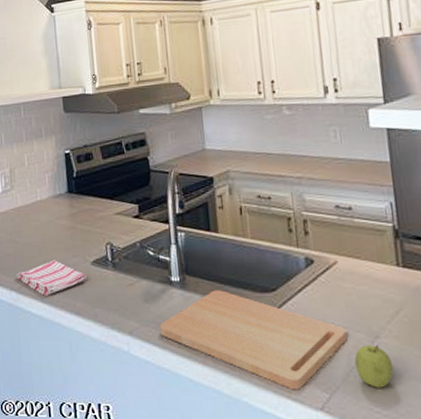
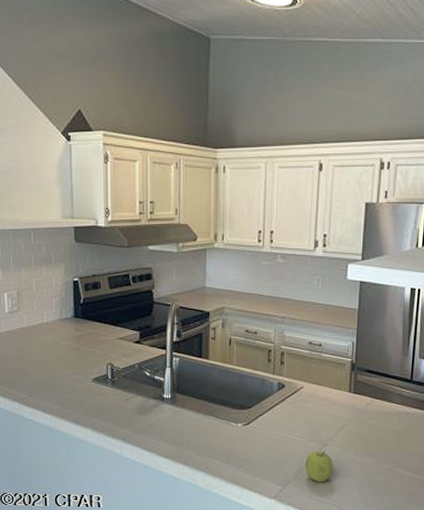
dish towel: present [16,259,87,297] -> none [20,376,87,408]
cutting board: present [159,290,347,390] -> none [149,406,302,484]

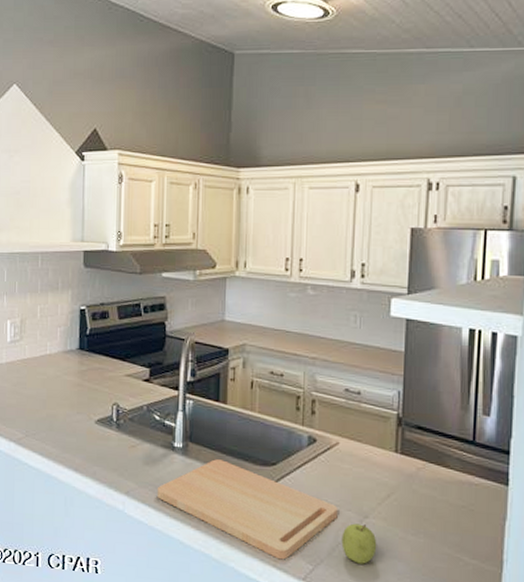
cutting board: none [149,406,302,484] -> present [156,459,338,560]

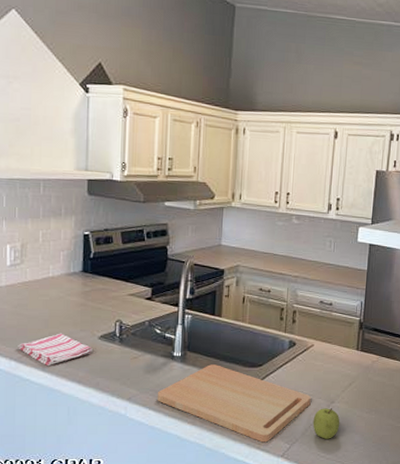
dish towel: none [17,415,89,451] -> present [18,333,93,367]

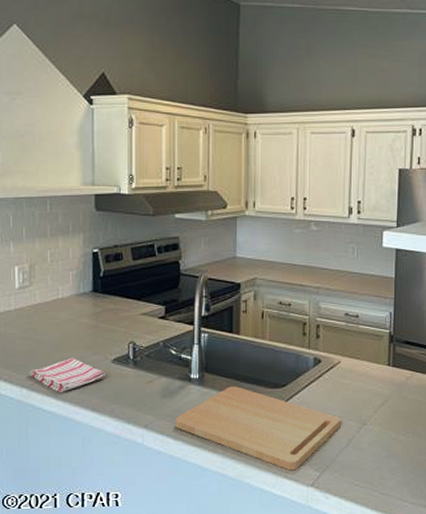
fruit: present [313,408,340,439] -> none [344,431,374,466]

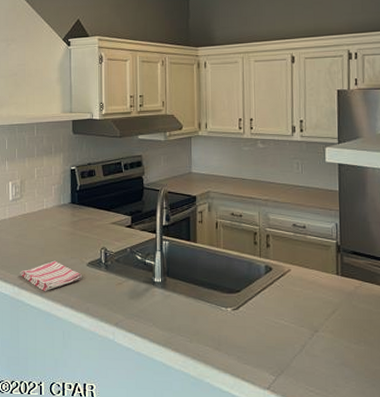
cutting board: present [175,386,341,471] -> none [141,290,293,373]

